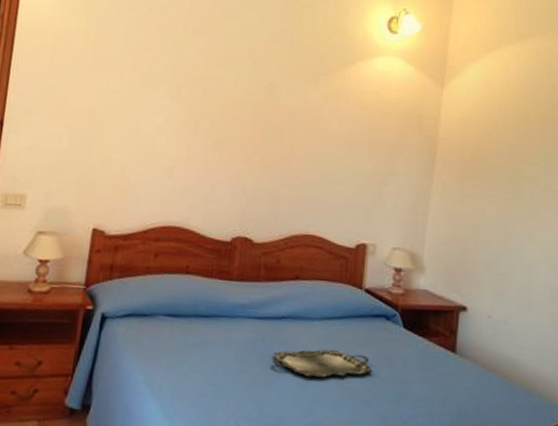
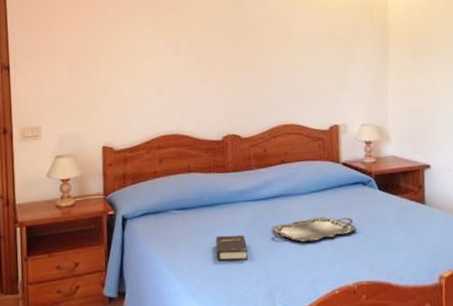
hardback book: none [204,354,242,389] -> present [216,234,249,262]

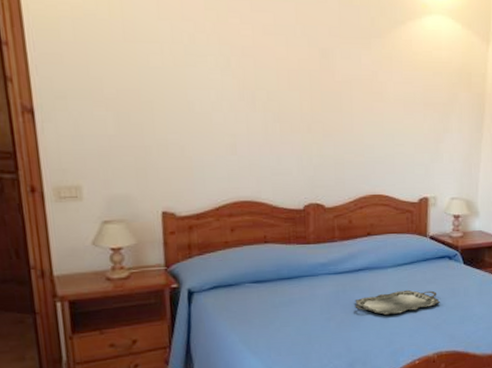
hardback book: present [216,234,249,262] -> none [294,308,329,336]

